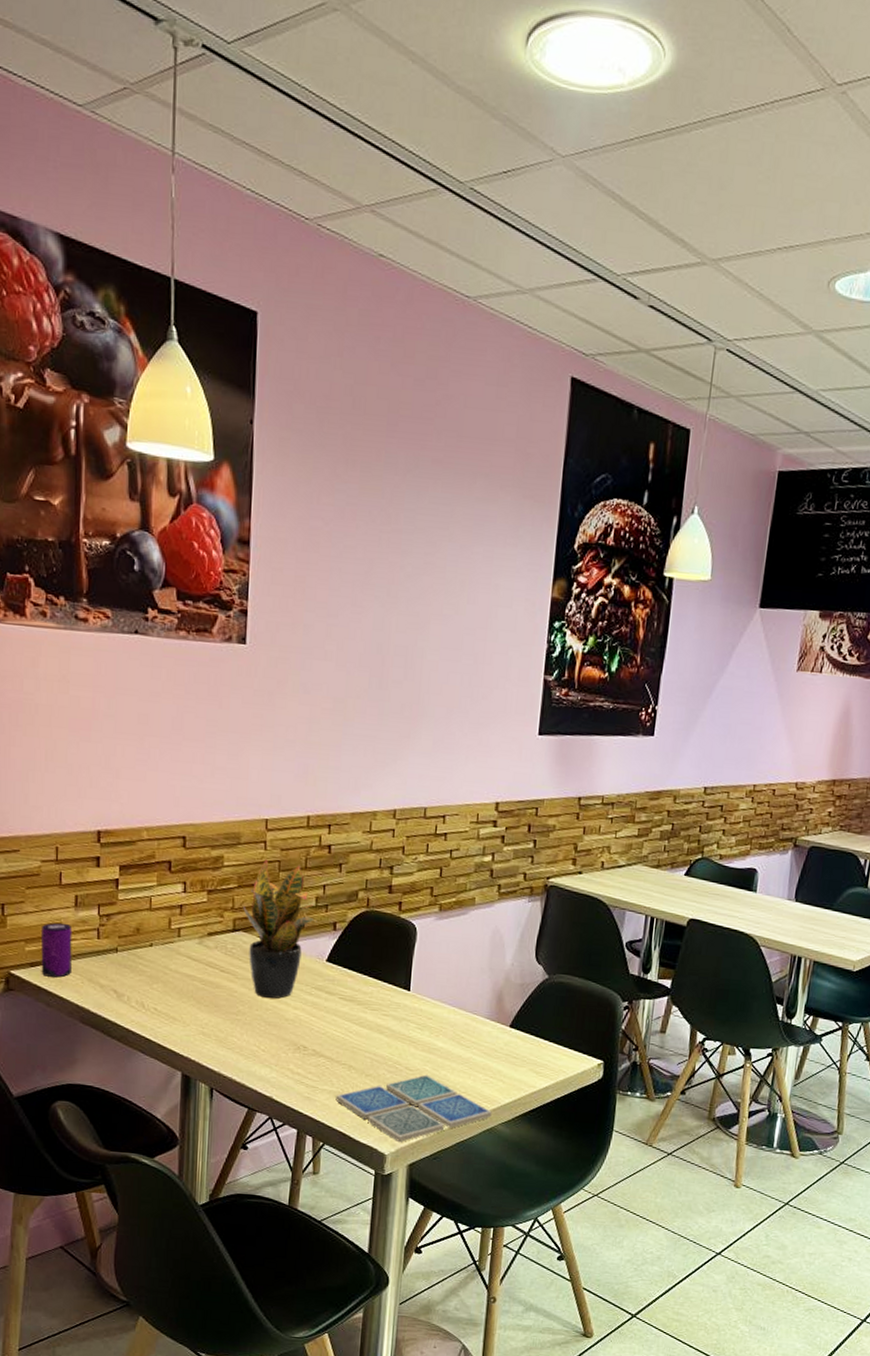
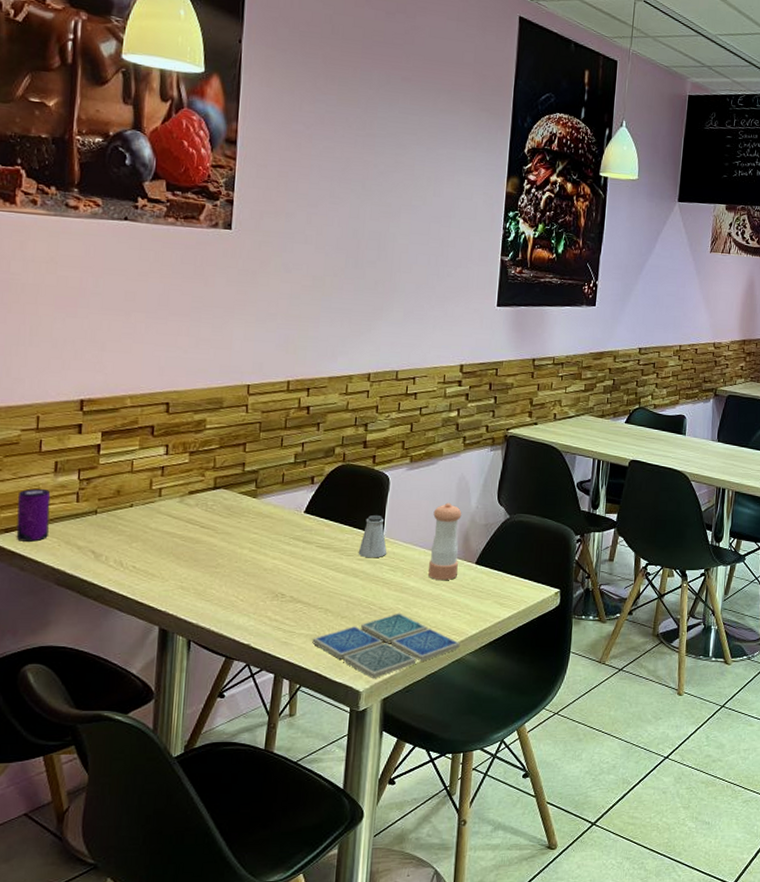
potted plant: present [243,859,317,999] -> none [224,421,296,551]
saltshaker: none [383,967,414,1014] -> present [358,515,387,558]
pepper shaker: none [458,958,496,1043] -> present [428,502,462,580]

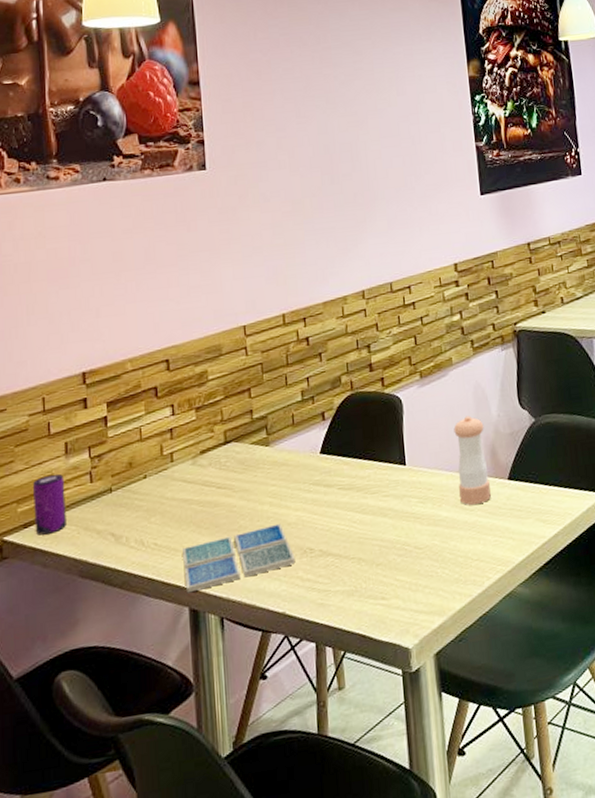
drink coaster: none [158,567,267,615] -> present [183,523,296,593]
drink coaster: present [312,613,460,679] -> none [350,549,509,632]
saltshaker: present [358,515,387,558] -> none [382,443,413,493]

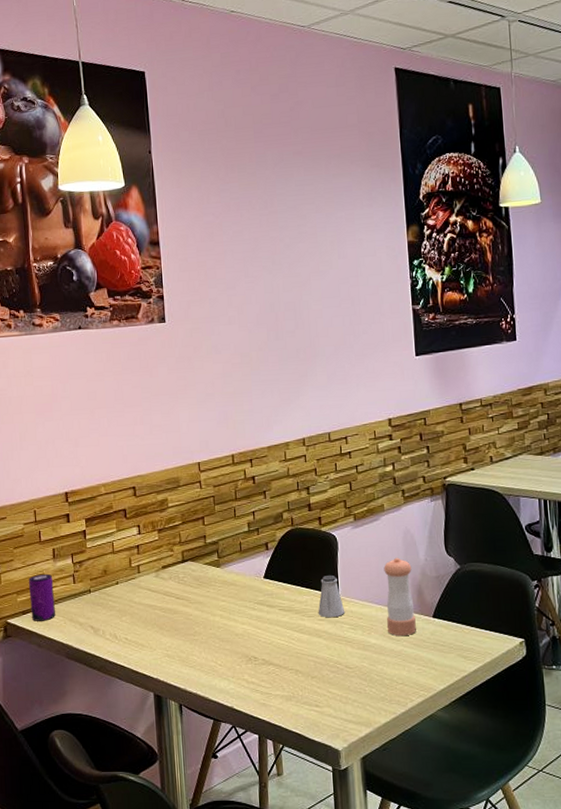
drink coaster: present [183,523,296,593] -> none [148,633,242,681]
saltshaker: none [382,443,413,493] -> present [318,575,345,618]

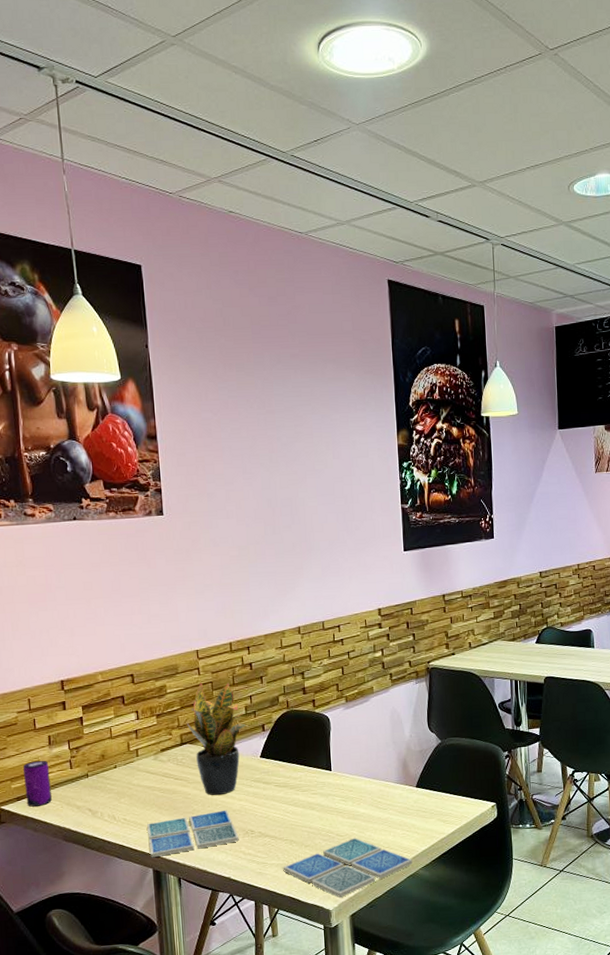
drink coaster: none [148,633,242,681] -> present [147,809,239,858]
potted plant: none [188,496,252,618] -> present [187,682,249,796]
drink coaster: none [288,670,430,738] -> present [283,837,413,898]
saltshaker: present [318,575,345,618] -> none [311,753,337,792]
pepper shaker: present [383,557,416,636] -> none [372,734,401,805]

